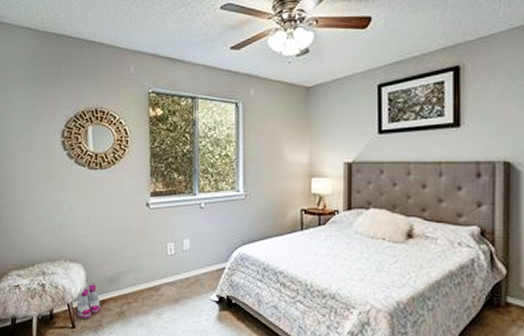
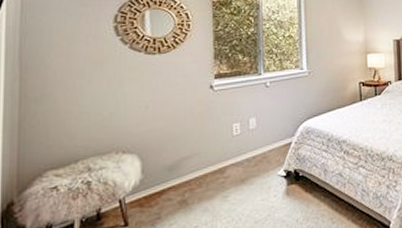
boots: present [76,284,100,319] -> none [130,174,159,214]

